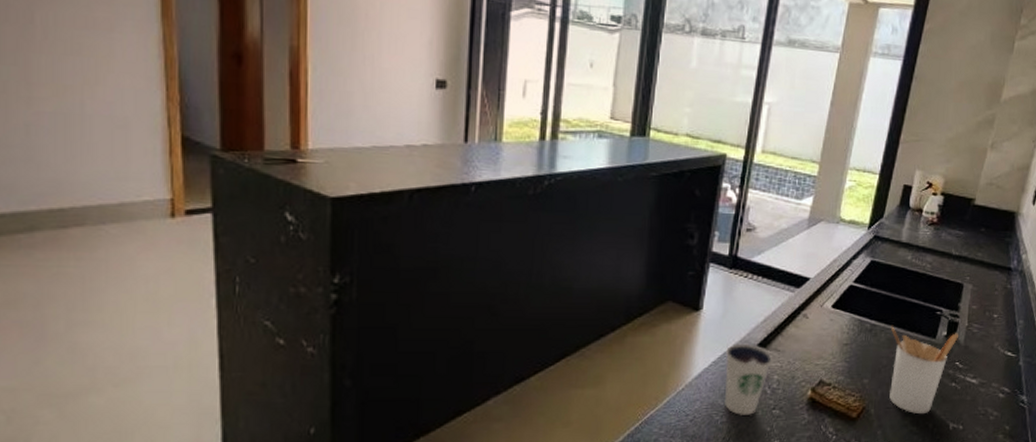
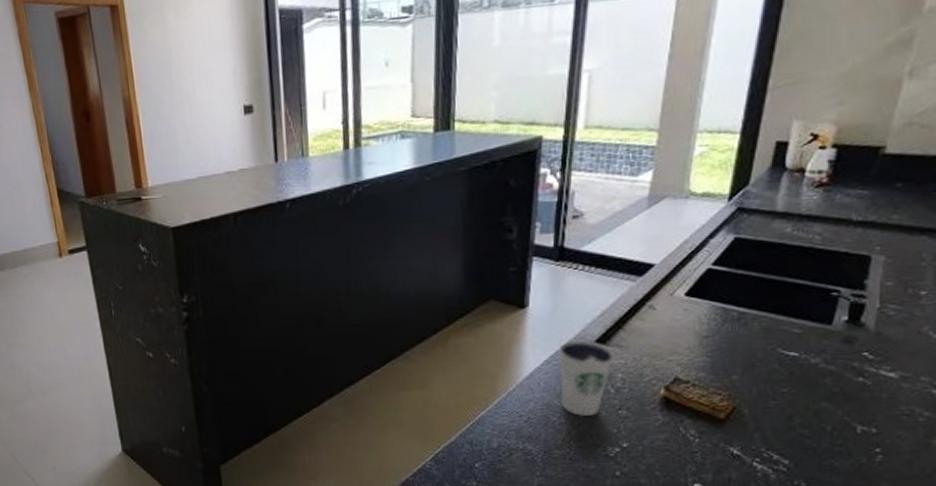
utensil holder: present [889,326,958,415] -> none [767,313,866,415]

